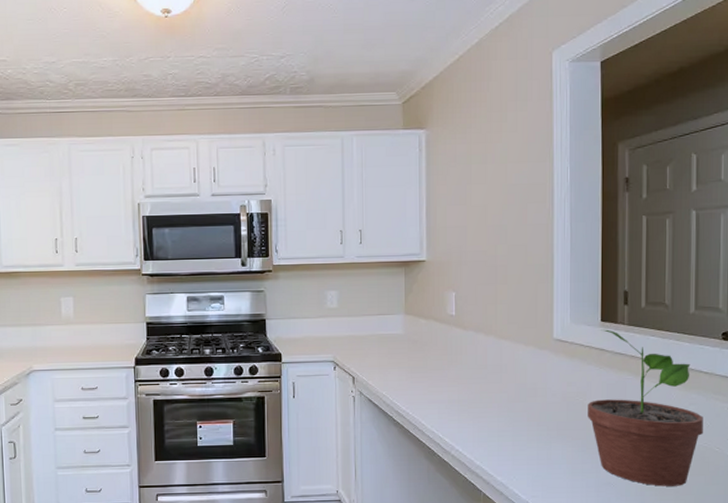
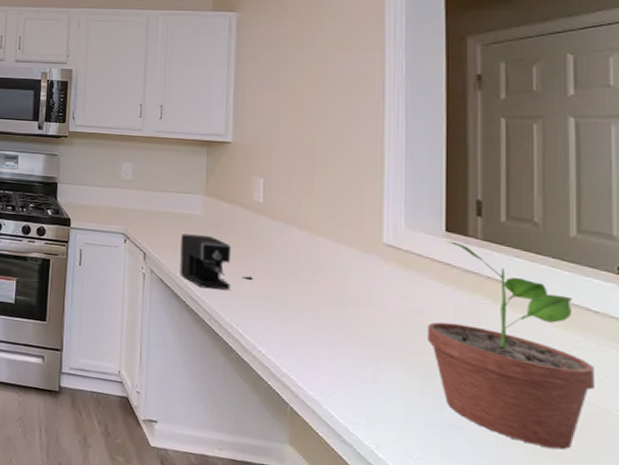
coffee maker: none [385,353,449,402] -> present [180,233,253,290]

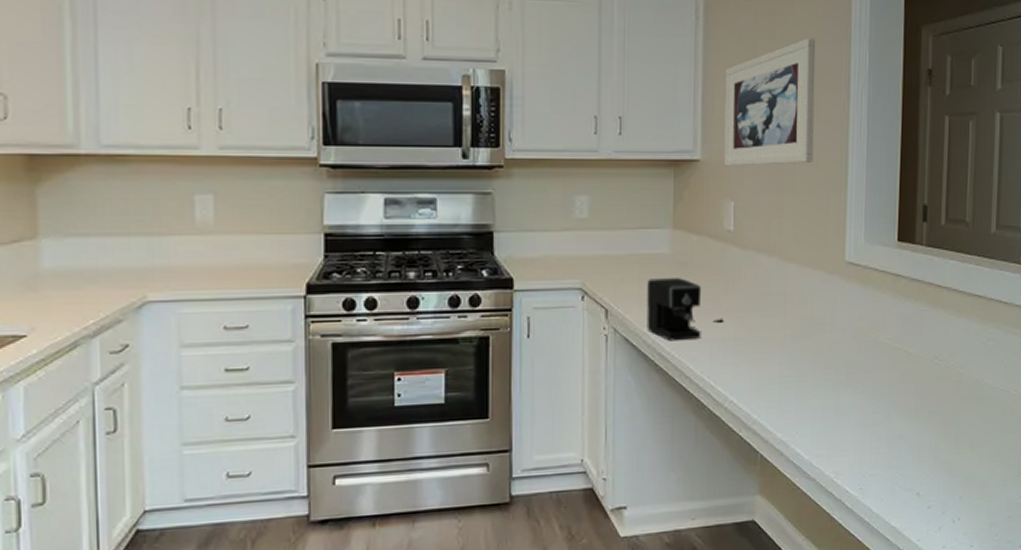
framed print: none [254,47,347,152] -> present [724,38,816,167]
potted plant: present [428,240,594,450] -> none [880,251,1001,438]

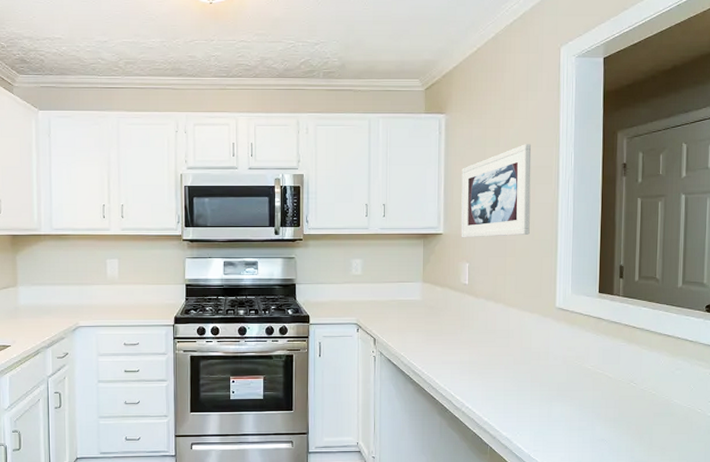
coffee maker: present [647,278,724,341] -> none [404,317,461,362]

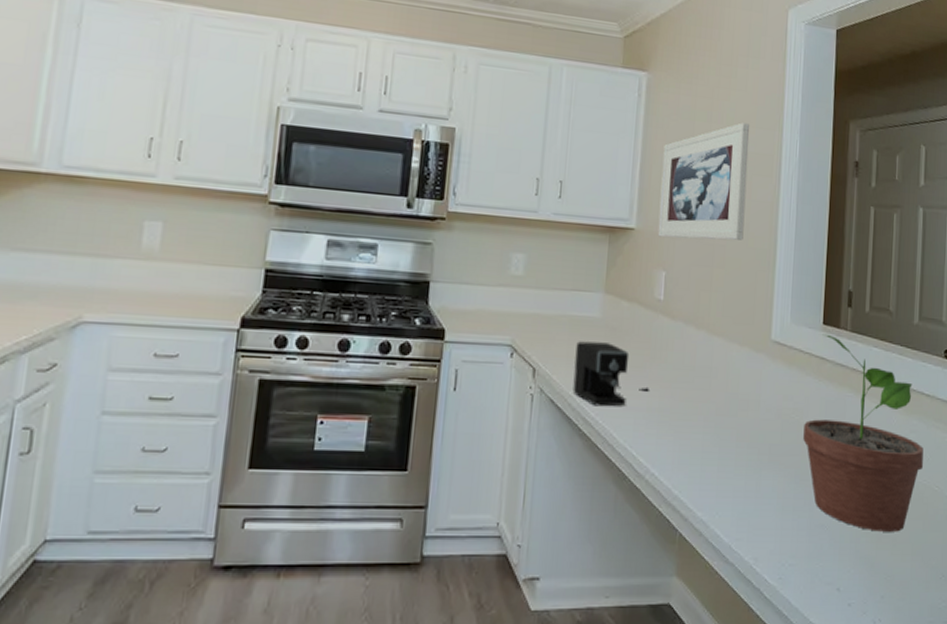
coffee maker: none [404,317,461,362] -> present [572,341,649,407]
potted plant: none [585,300,688,443] -> present [803,334,924,532]

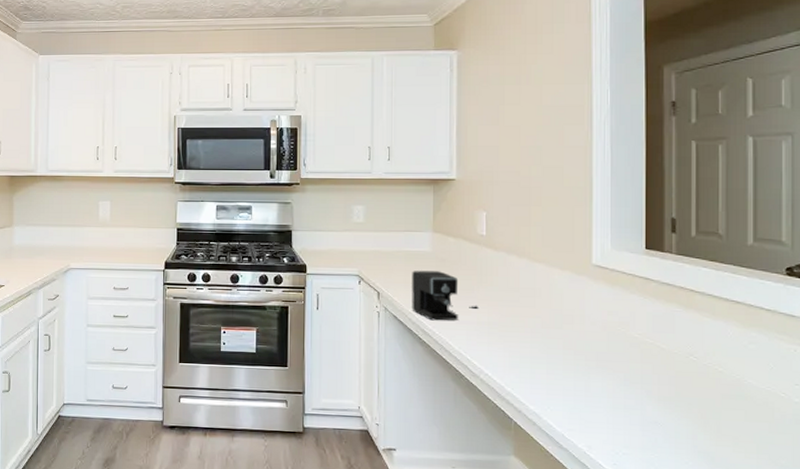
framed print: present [657,123,750,241] -> none [476,81,559,185]
potted plant: present [803,334,924,532] -> none [631,257,765,432]

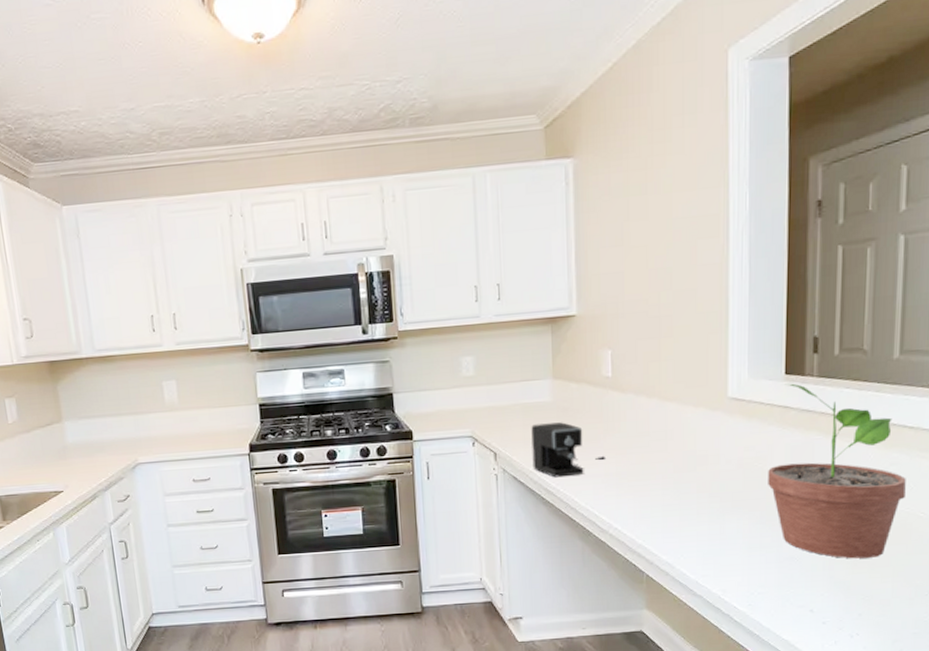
potted plant: none [631,257,765,432] -> present [768,383,906,559]

